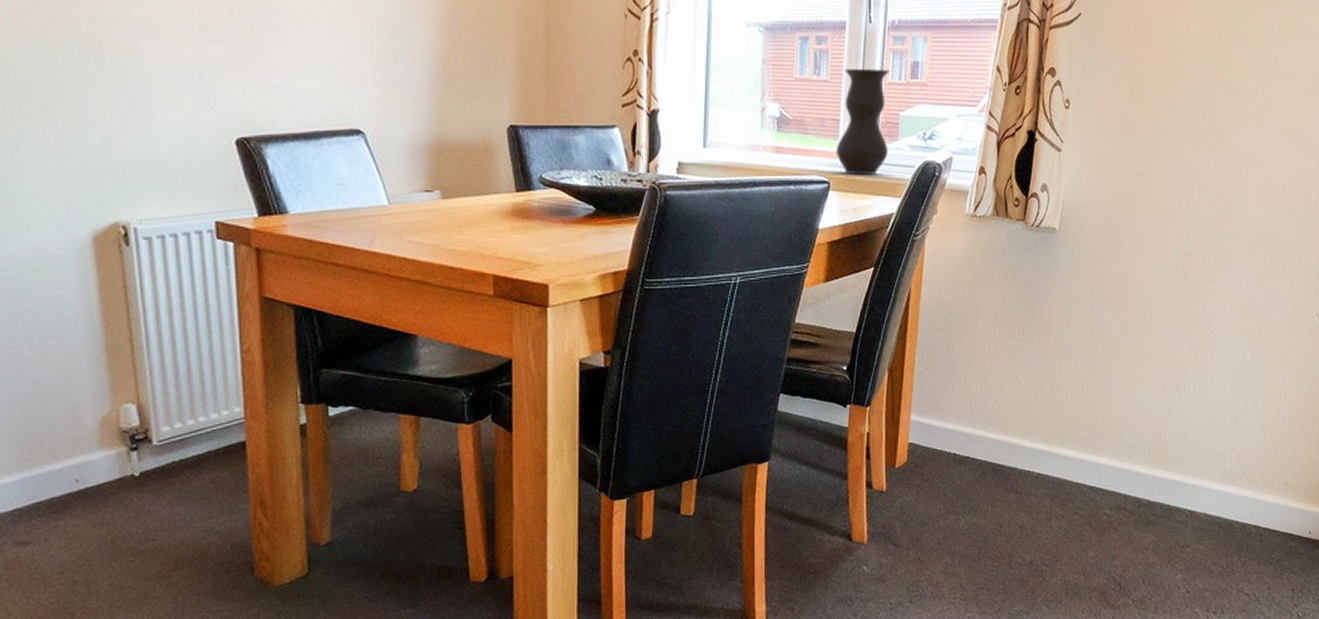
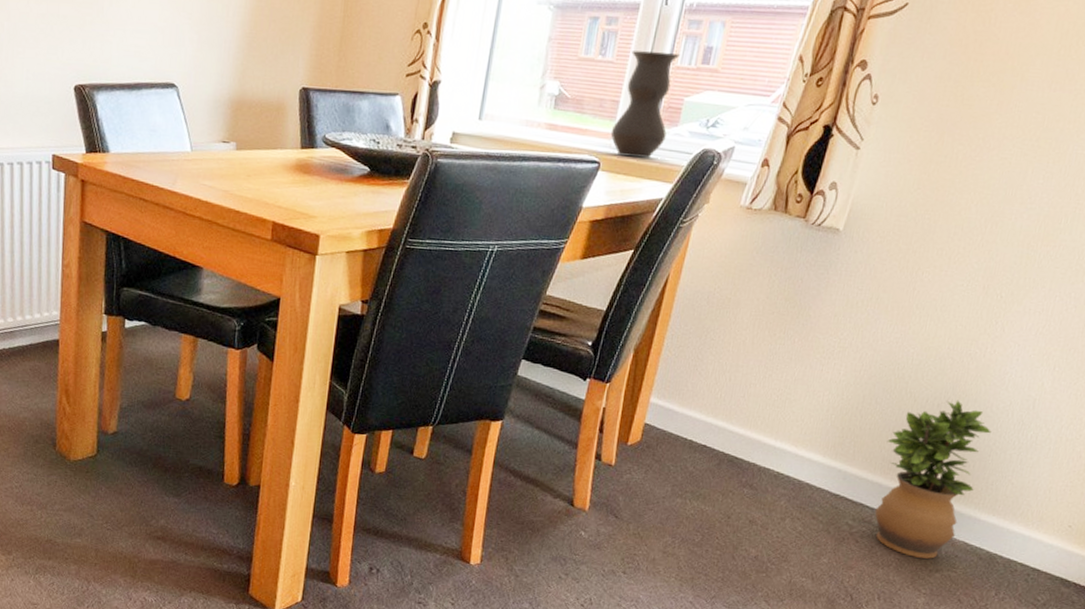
potted plant: none [1127,379,1210,536] -> present [874,400,992,559]

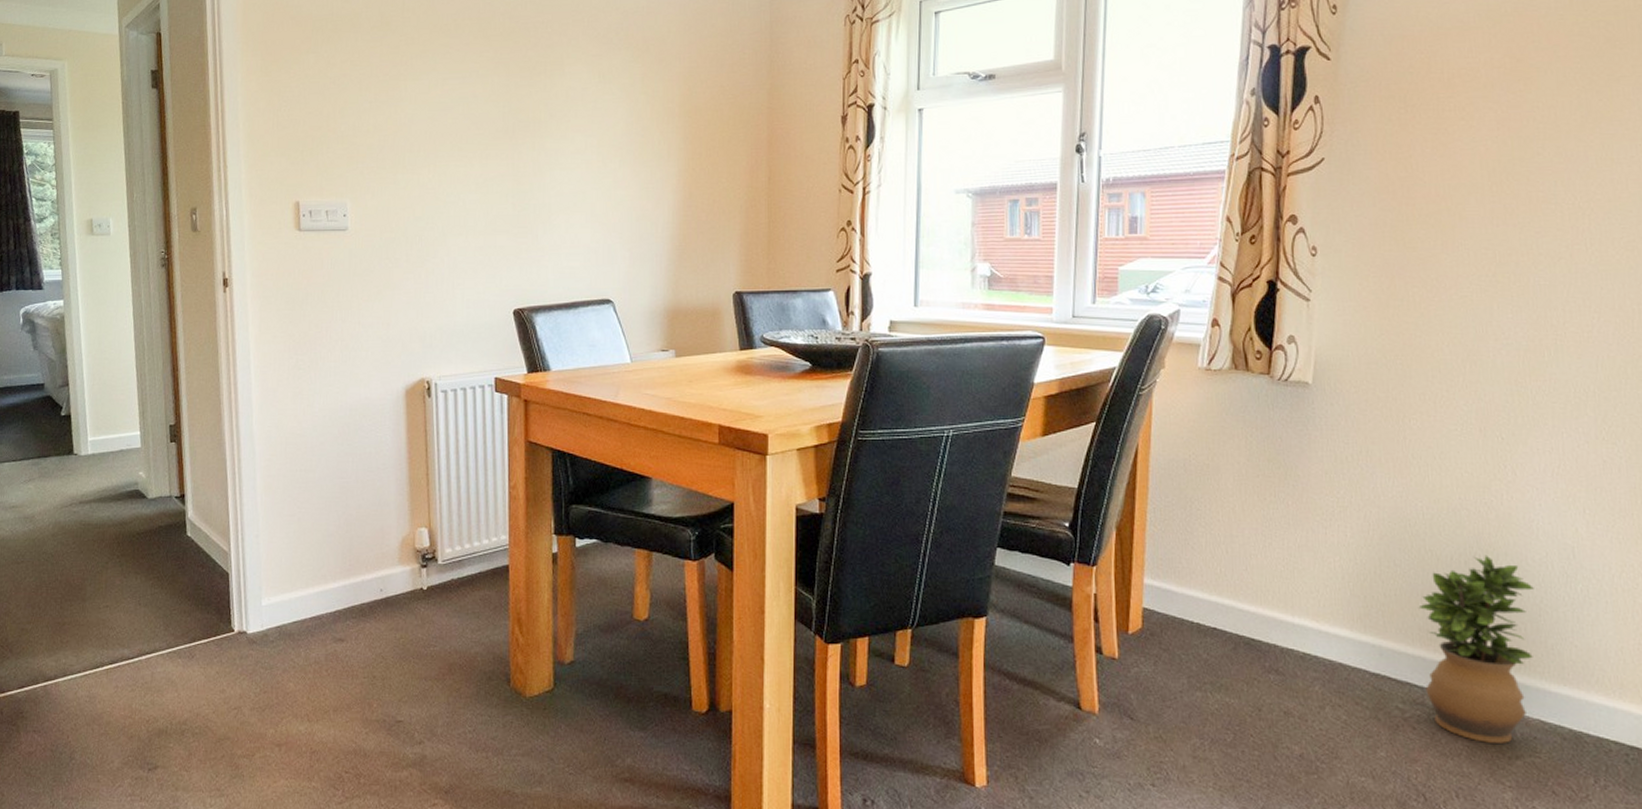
vase: present [610,51,681,158] -> none [1050,226,1107,329]

